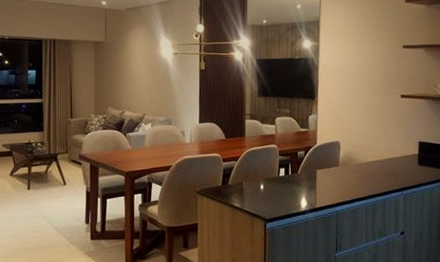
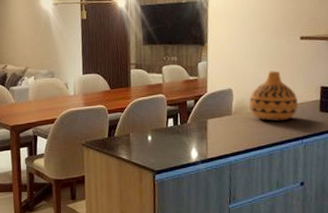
vase: none [355,125,399,173] -> present [249,71,299,121]

